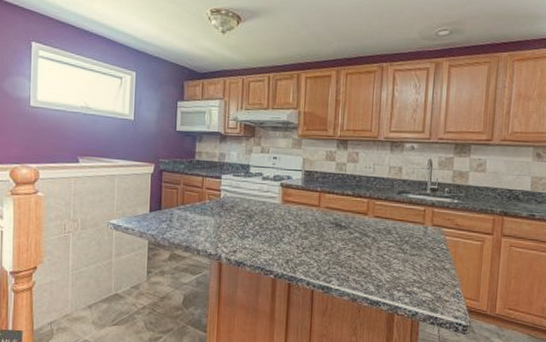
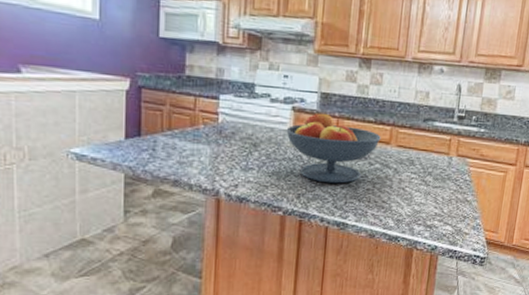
fruit bowl: none [275,188,359,251] -> present [286,112,381,184]

